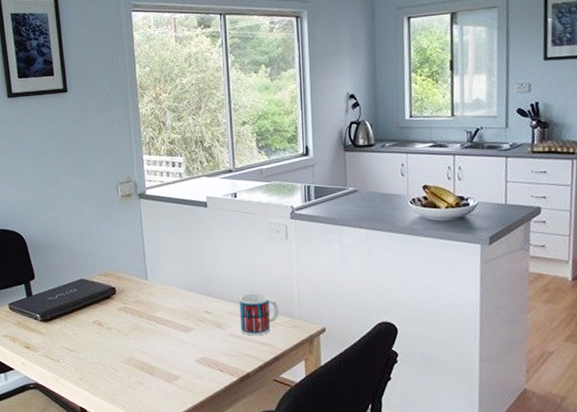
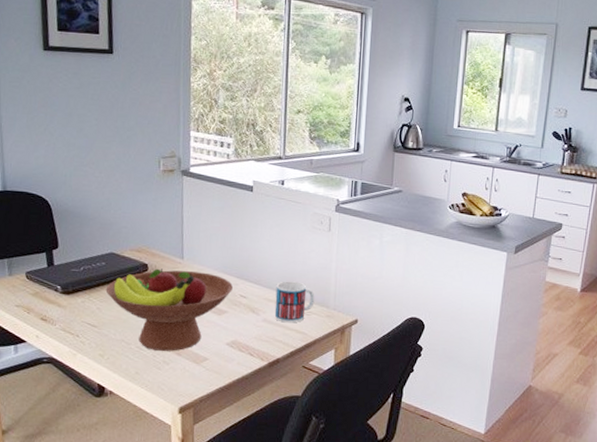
fruit bowl: none [79,291,197,371] -> present [105,268,233,351]

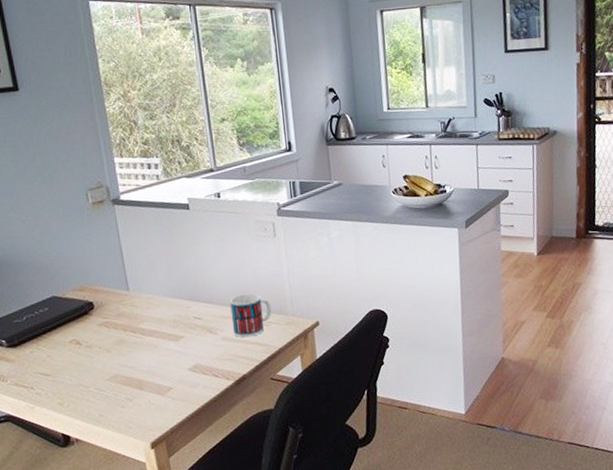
fruit bowl: present [105,268,233,351] -> none [53,300,185,389]

